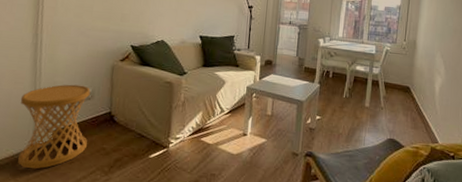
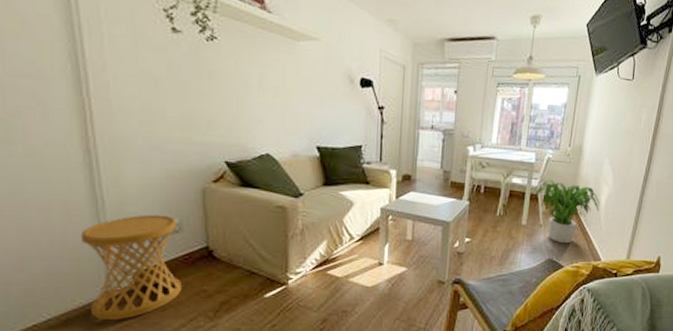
potted plant: none [376,66,434,126] -> present [535,177,600,244]

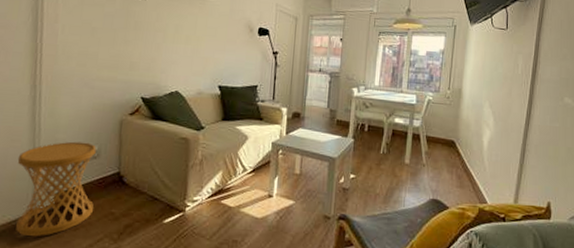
potted plant: present [535,177,600,244] -> none [417,118,482,184]

